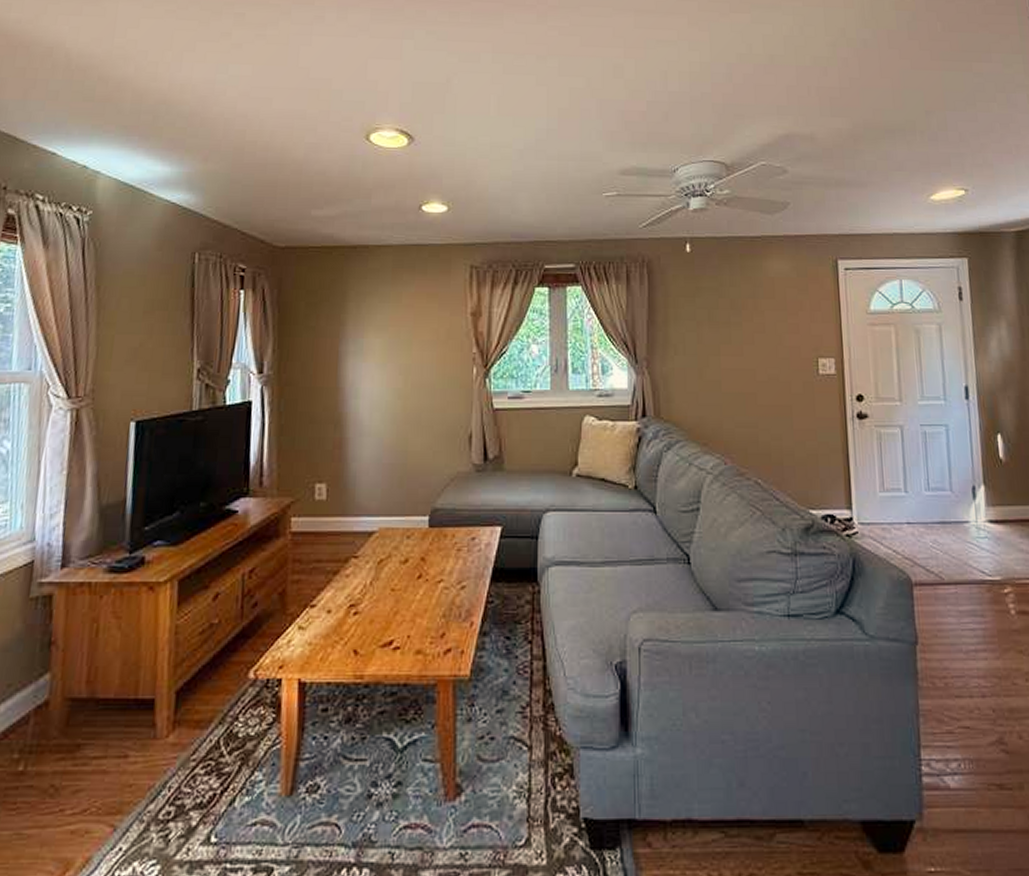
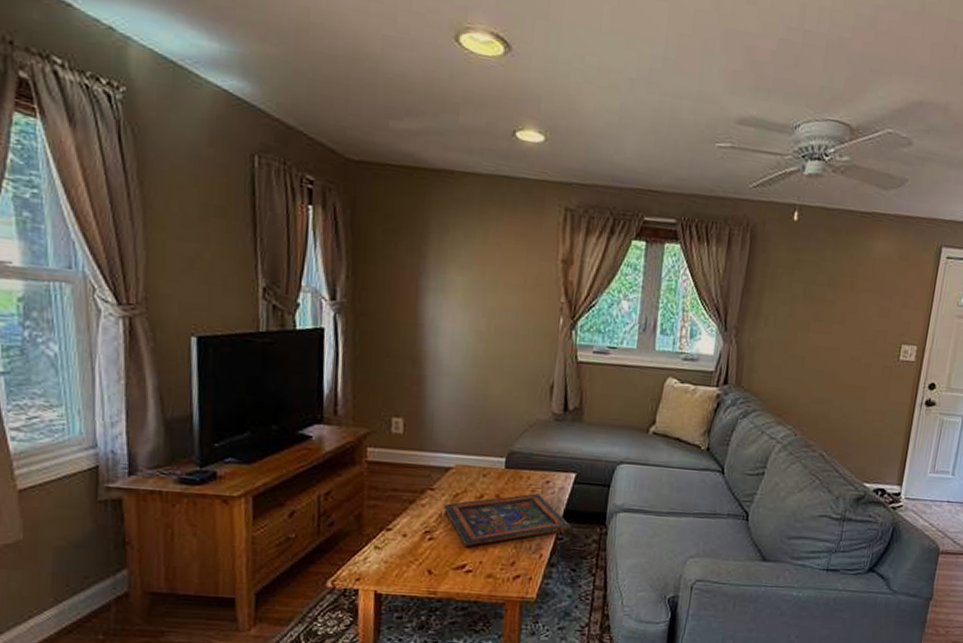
painted panel: none [367,553,501,620] -> present [443,493,571,548]

